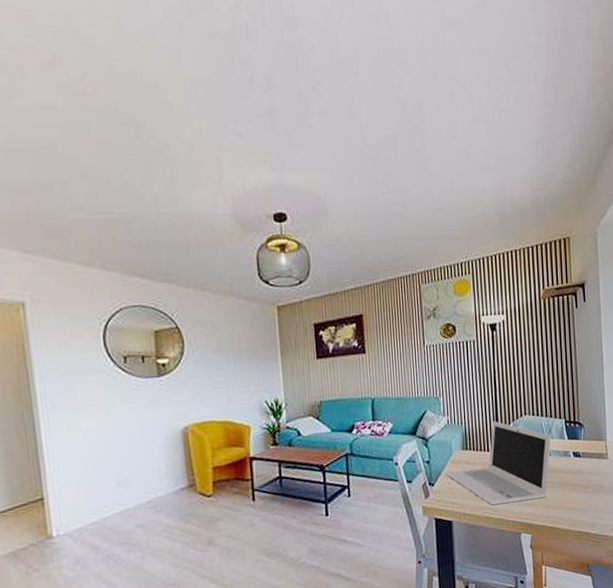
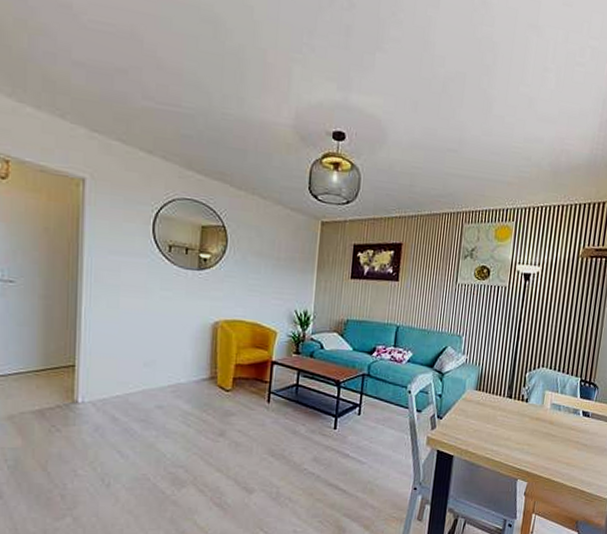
laptop: present [447,421,551,506] -> none [456,368,564,450]

